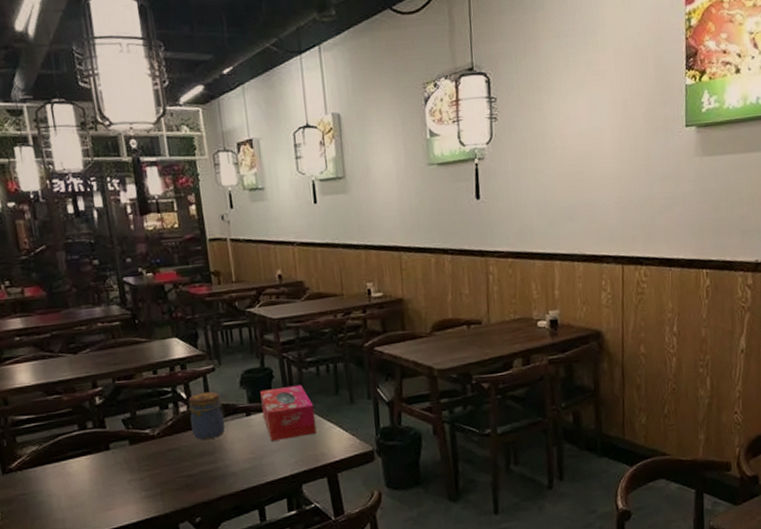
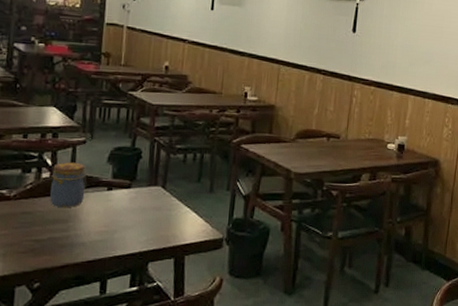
tissue box: present [260,384,317,441] -> none [124,168,175,217]

